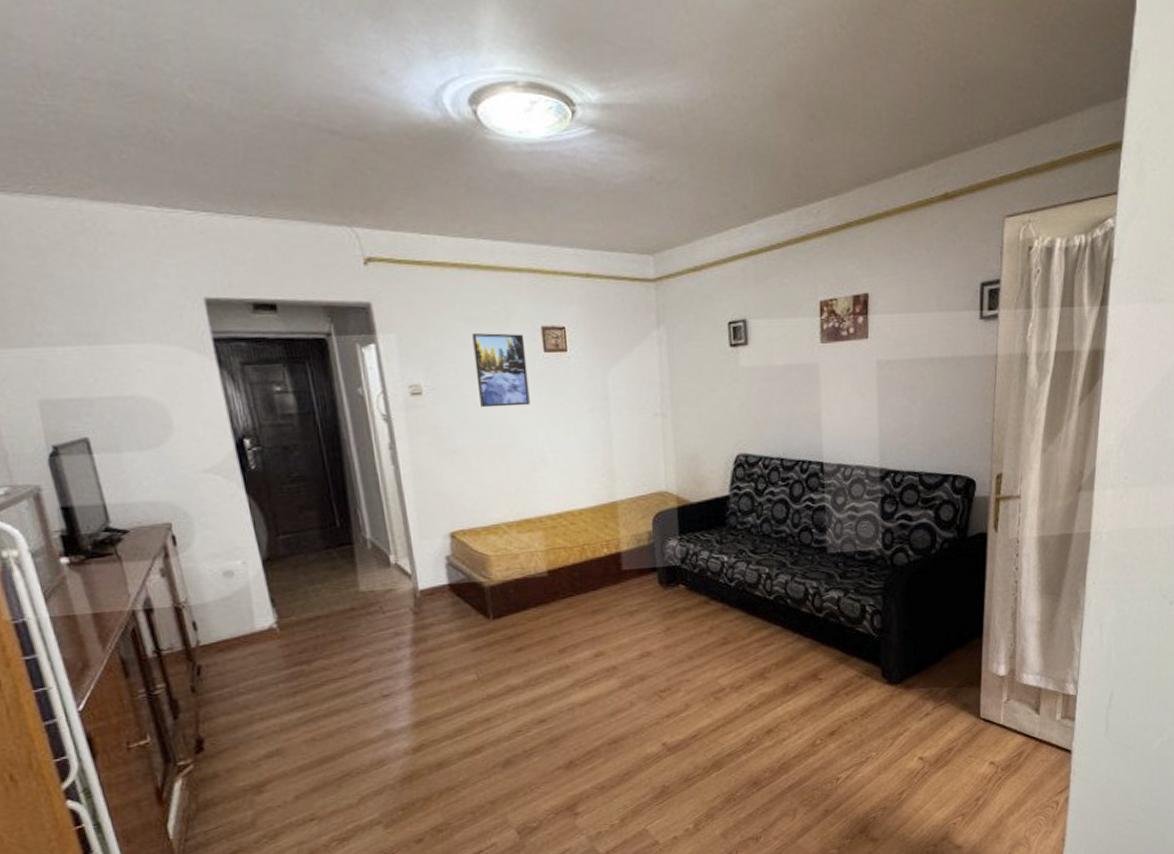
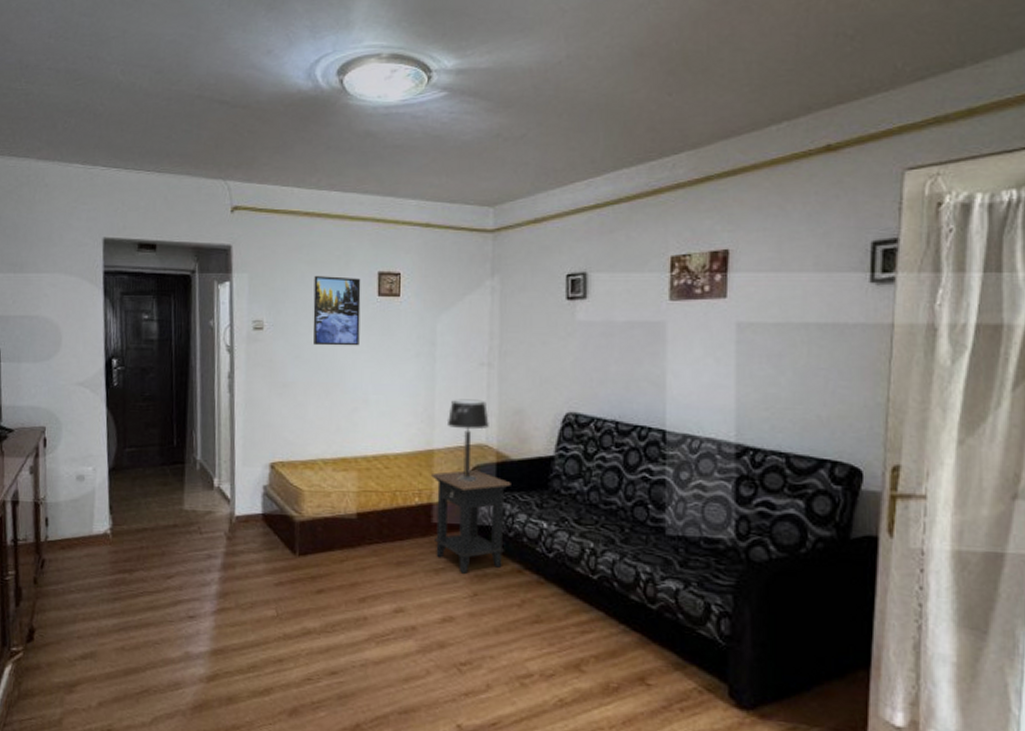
side table: none [617,515,693,612] -> present [432,469,511,574]
table lamp: none [626,449,668,528] -> present [446,399,489,482]

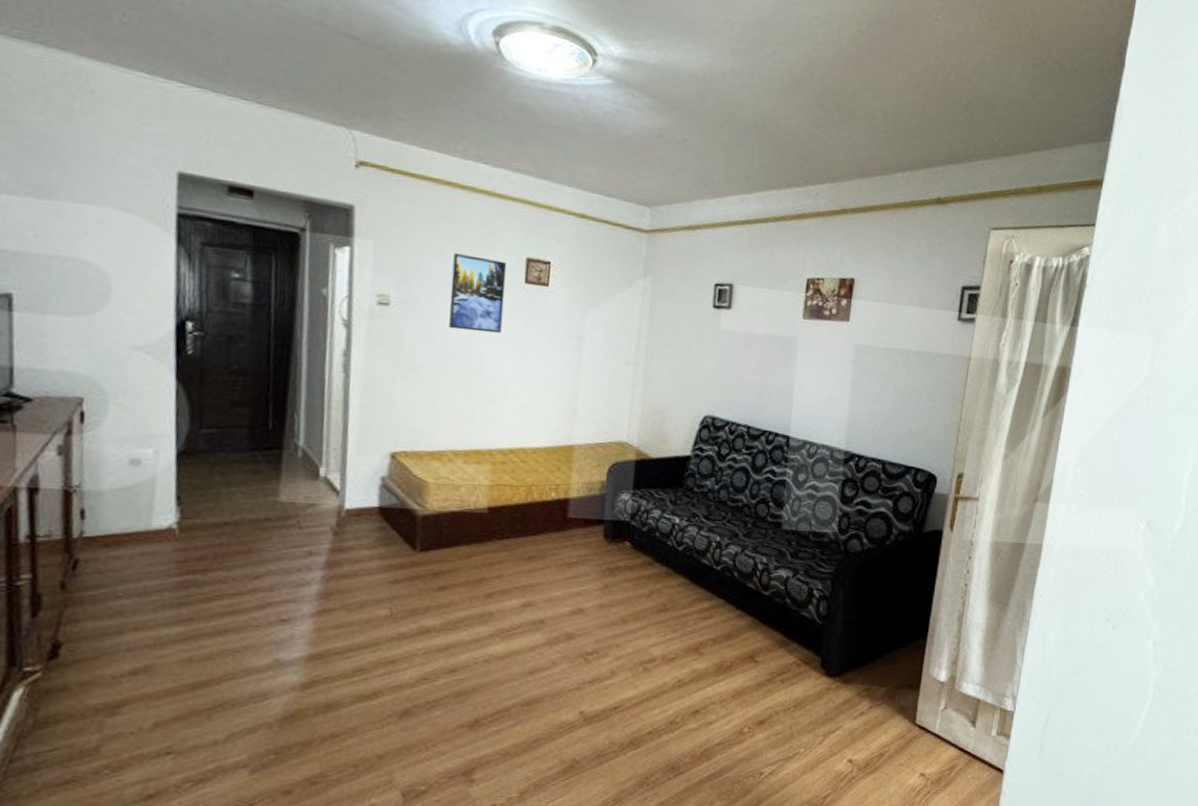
side table: present [432,469,511,574] -> none [569,466,648,567]
table lamp: present [446,399,489,482] -> none [589,396,632,478]

